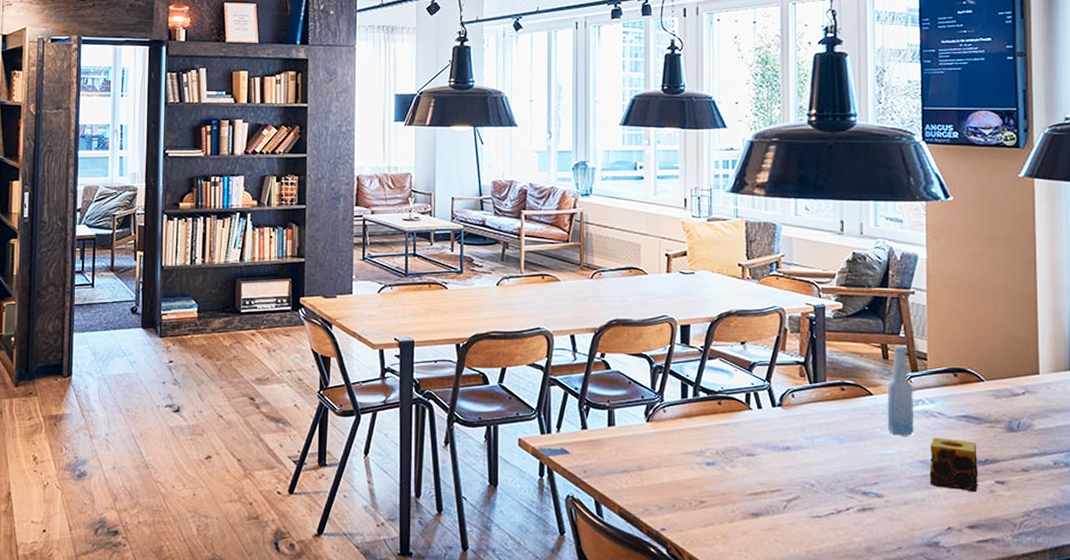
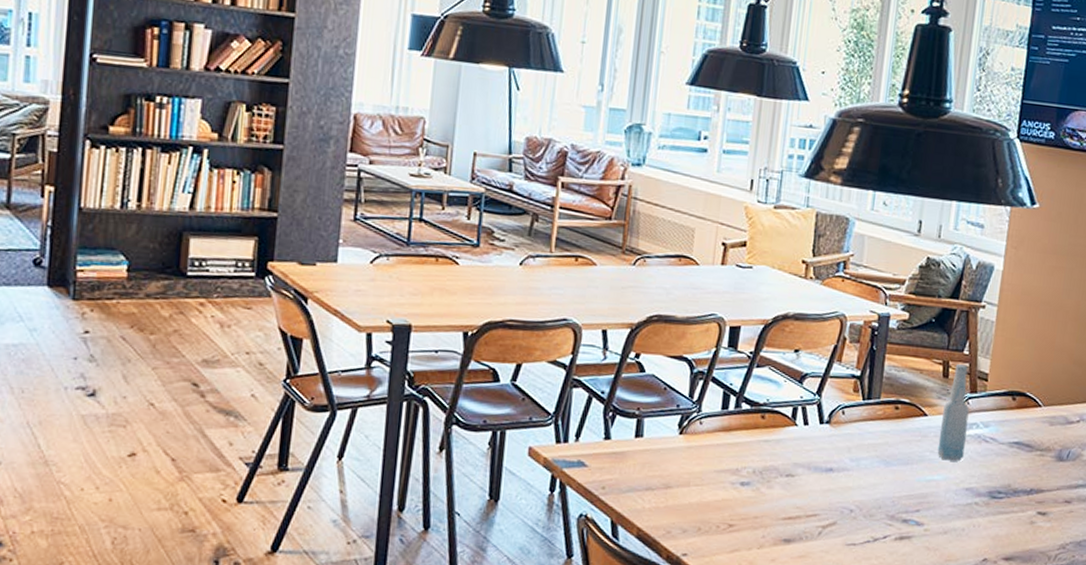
candle: present [929,438,978,493] -> none [972,464,1025,523]

